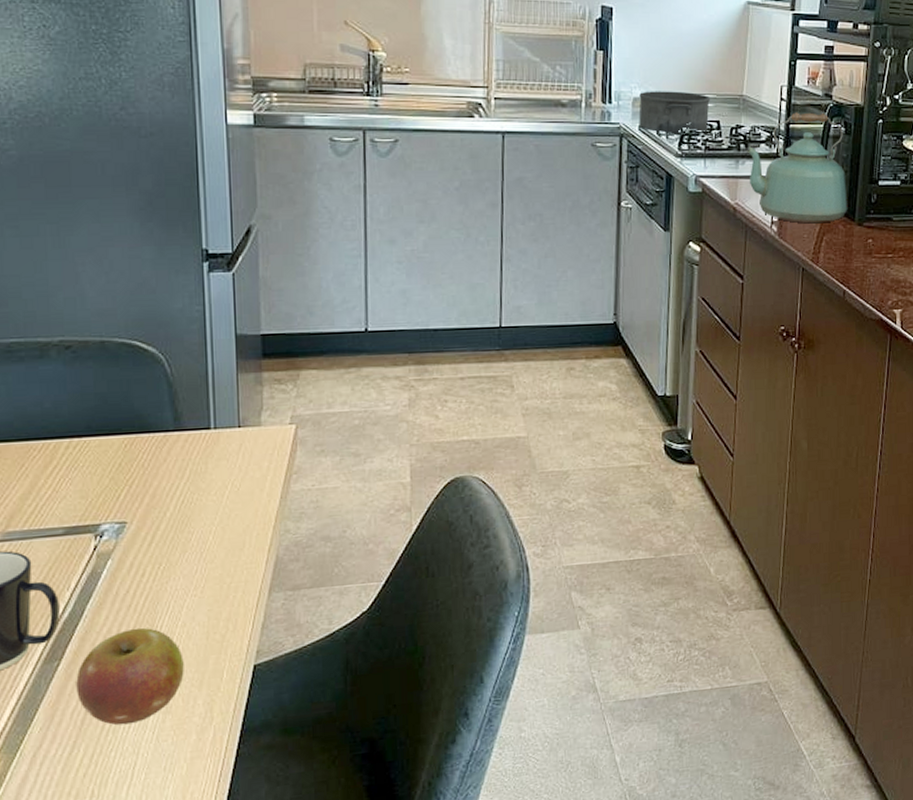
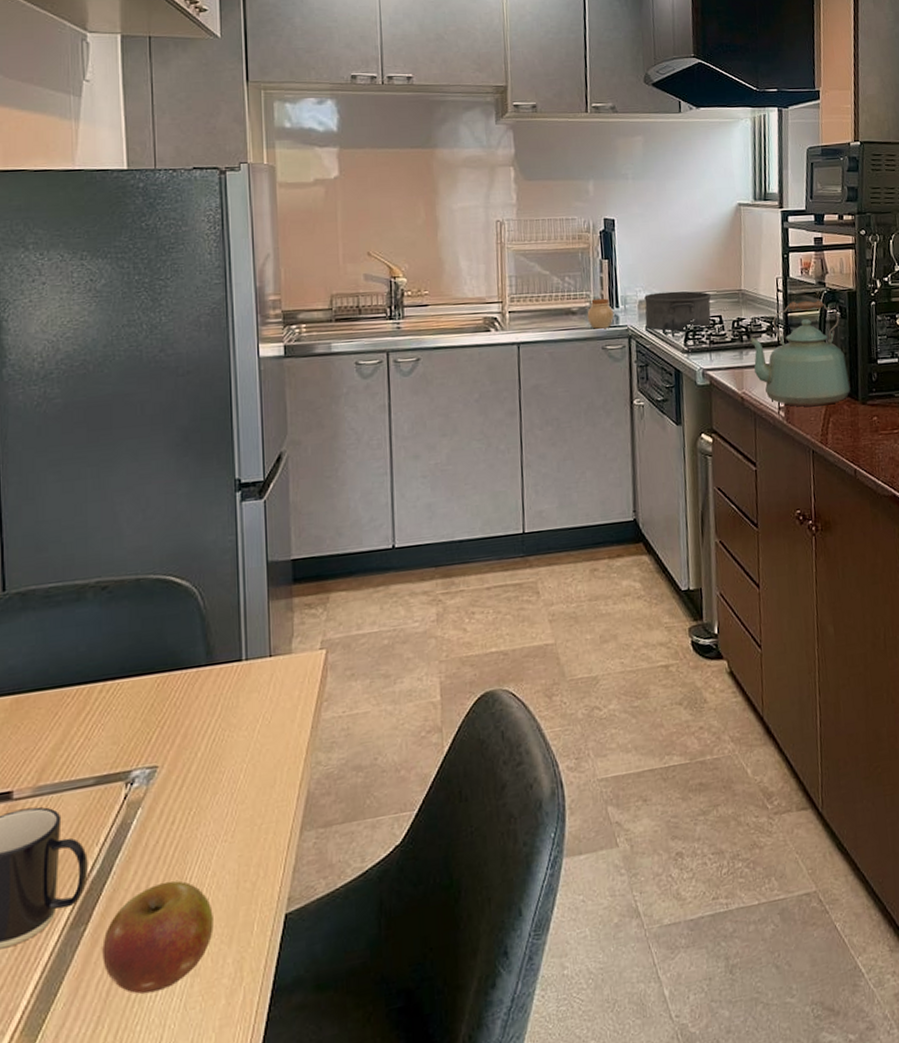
jar: none [577,92,607,124] -> present [587,298,615,329]

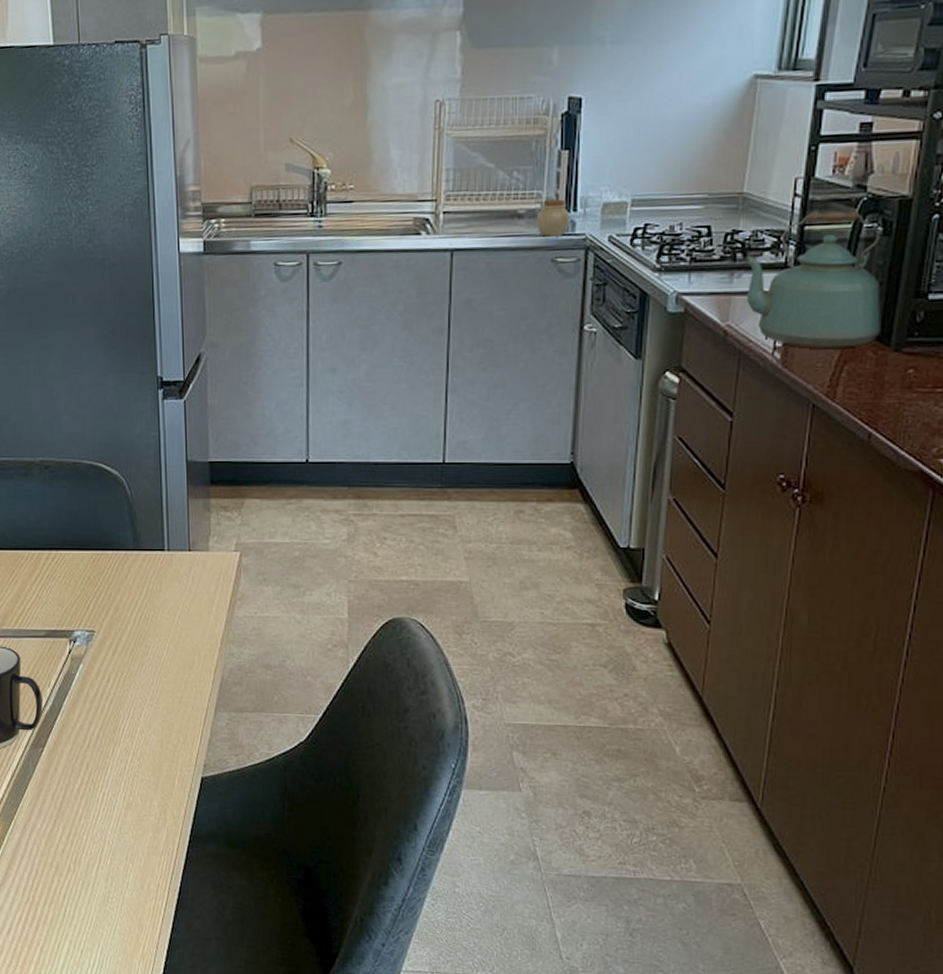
fruit: present [102,880,214,994] -> none [56,729,142,813]
pan: present [644,291,711,332] -> none [609,192,699,244]

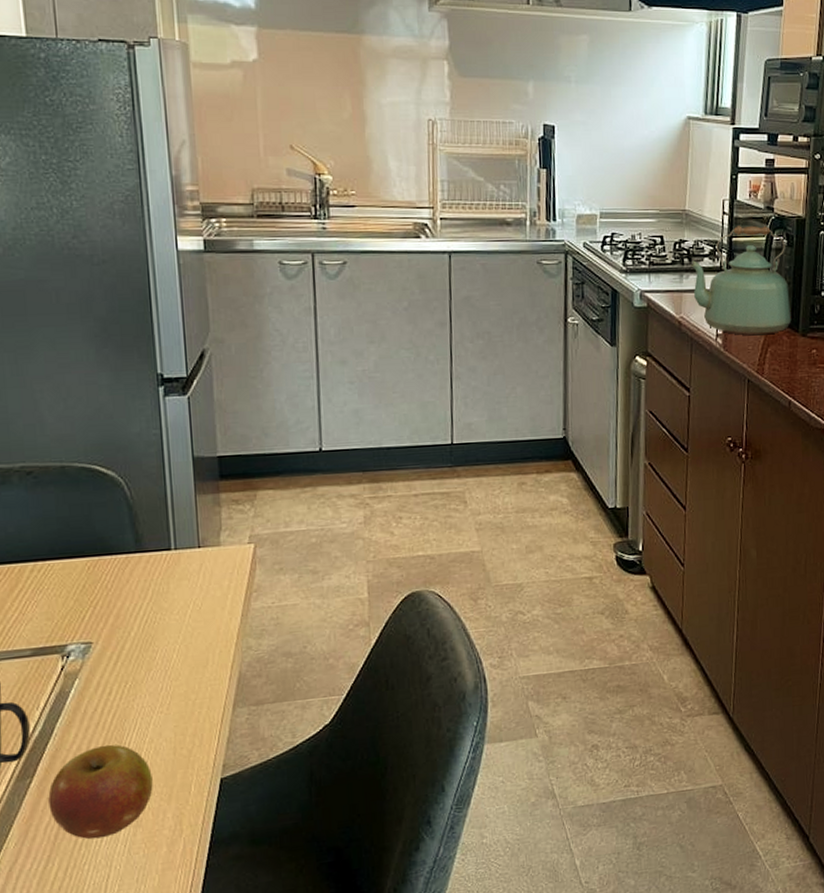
fruit: none [56,729,142,813] -> present [48,744,153,839]
jar: present [536,199,571,237] -> none [522,210,551,242]

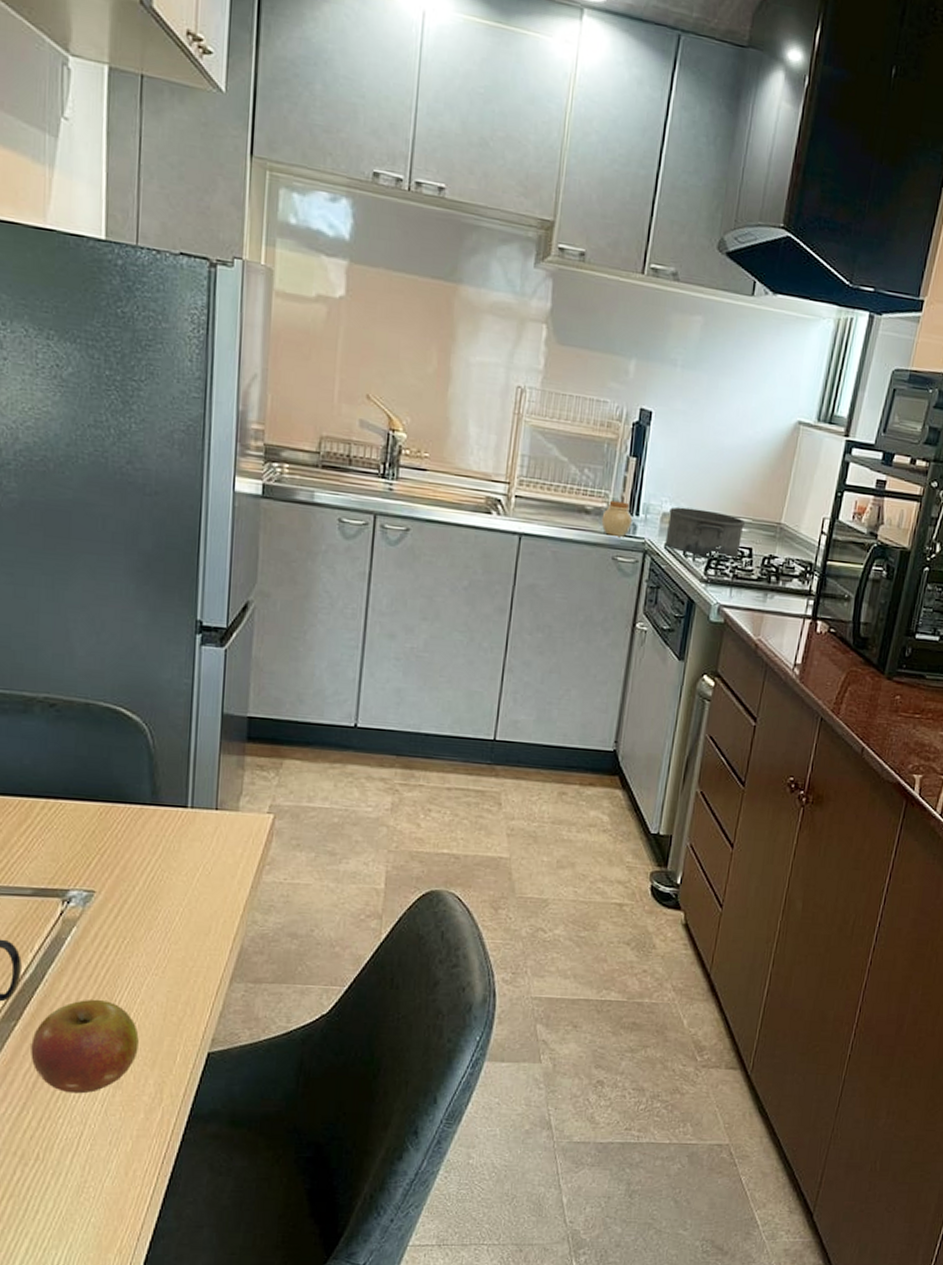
jar: none [522,210,551,242] -> present [601,500,633,537]
pan: none [583,207,653,249] -> present [665,506,745,559]
kettle: present [689,225,792,336] -> none [776,548,884,673]

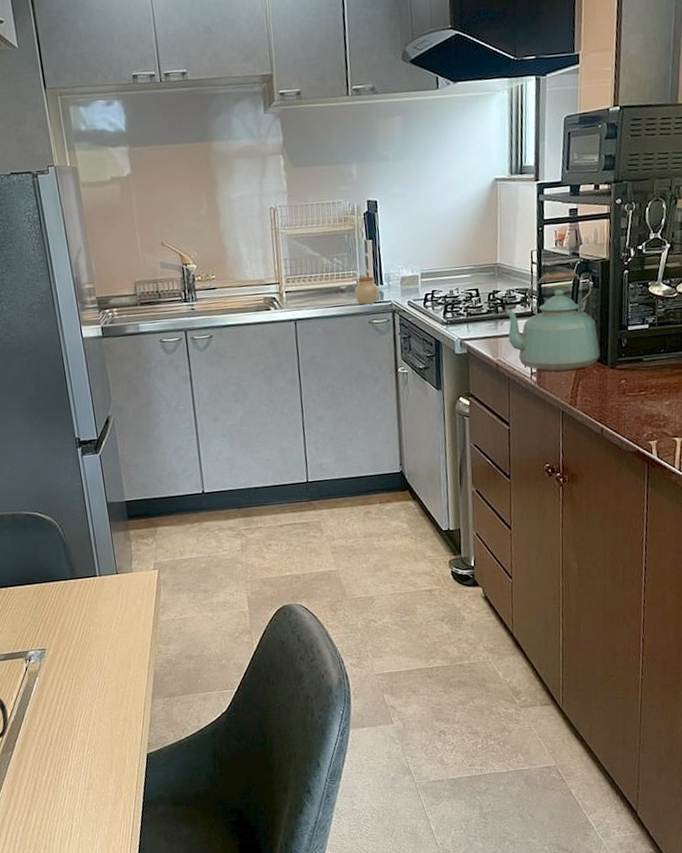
fruit: present [31,1000,139,1094] -> none [25,727,98,798]
pan: present [665,506,745,559] -> none [406,266,468,305]
kettle: none [776,548,884,673] -> present [503,271,601,372]

